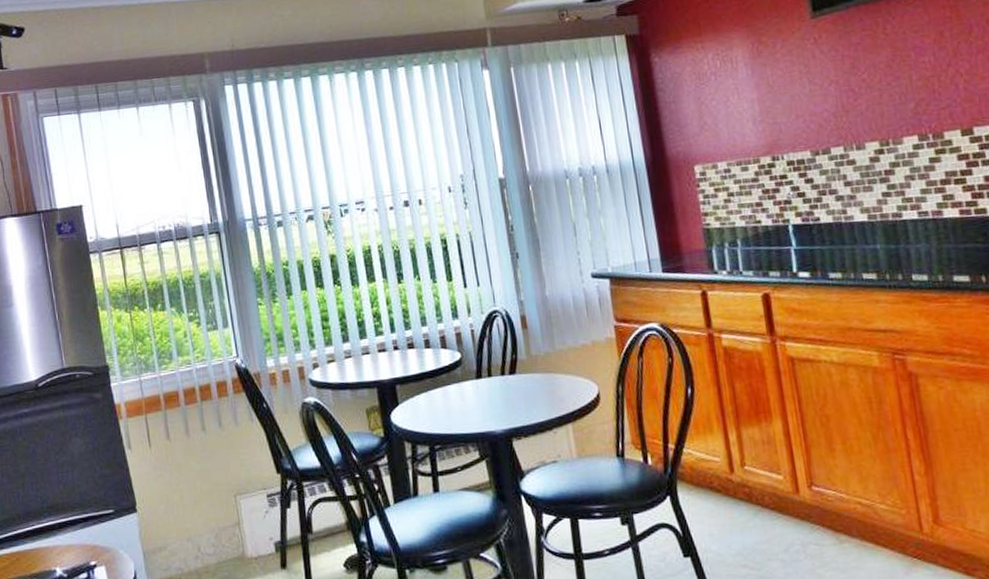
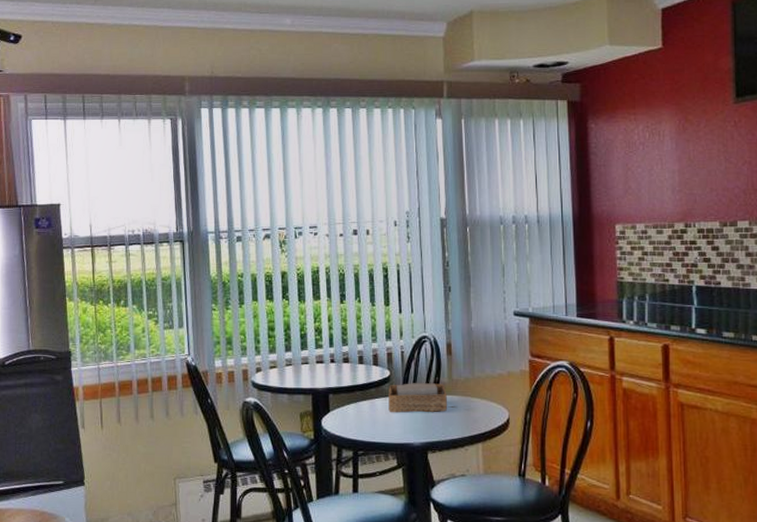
napkin holder: none [461,361,530,400] -> present [388,383,448,413]

